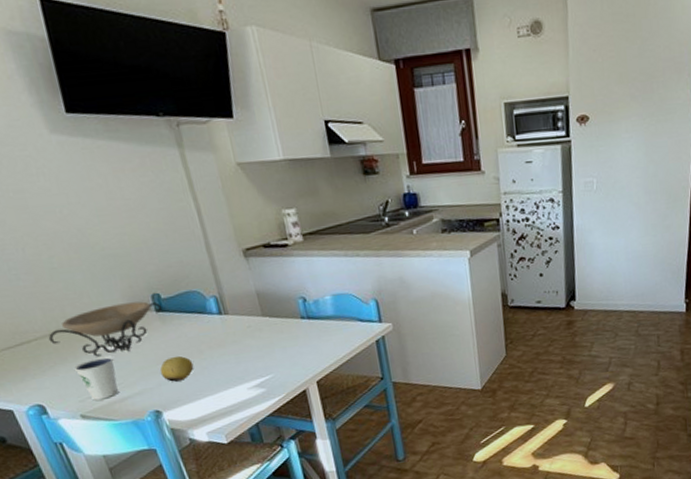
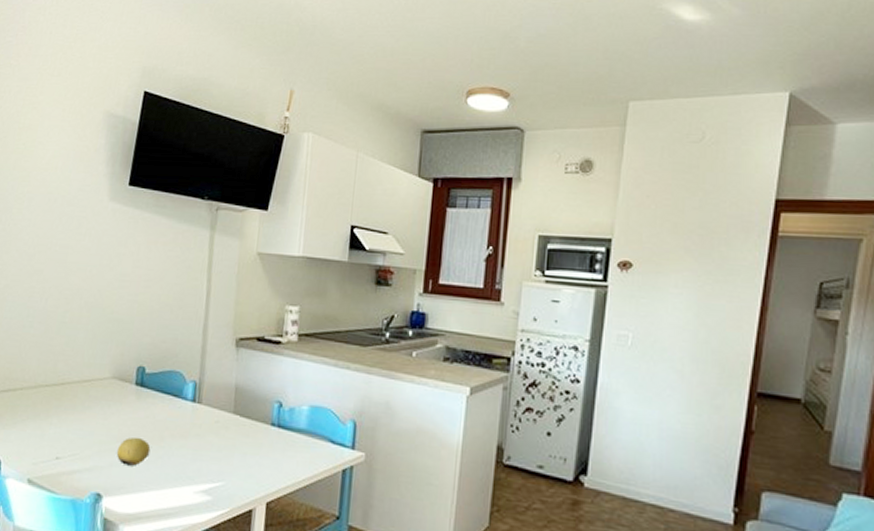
decorative bowl: present [48,301,162,357] -> none [32,369,143,421]
dixie cup: present [75,357,119,401] -> none [42,421,80,468]

